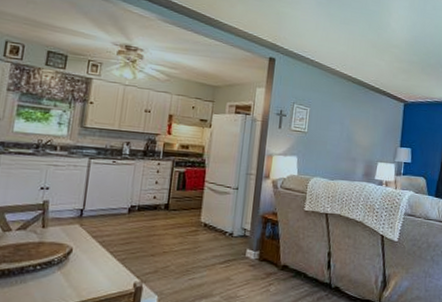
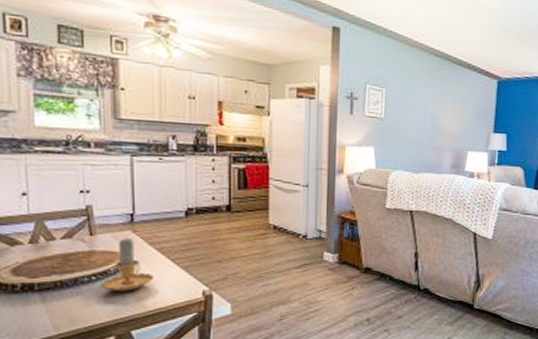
candle: none [43,230,92,281] -> present [101,237,153,291]

